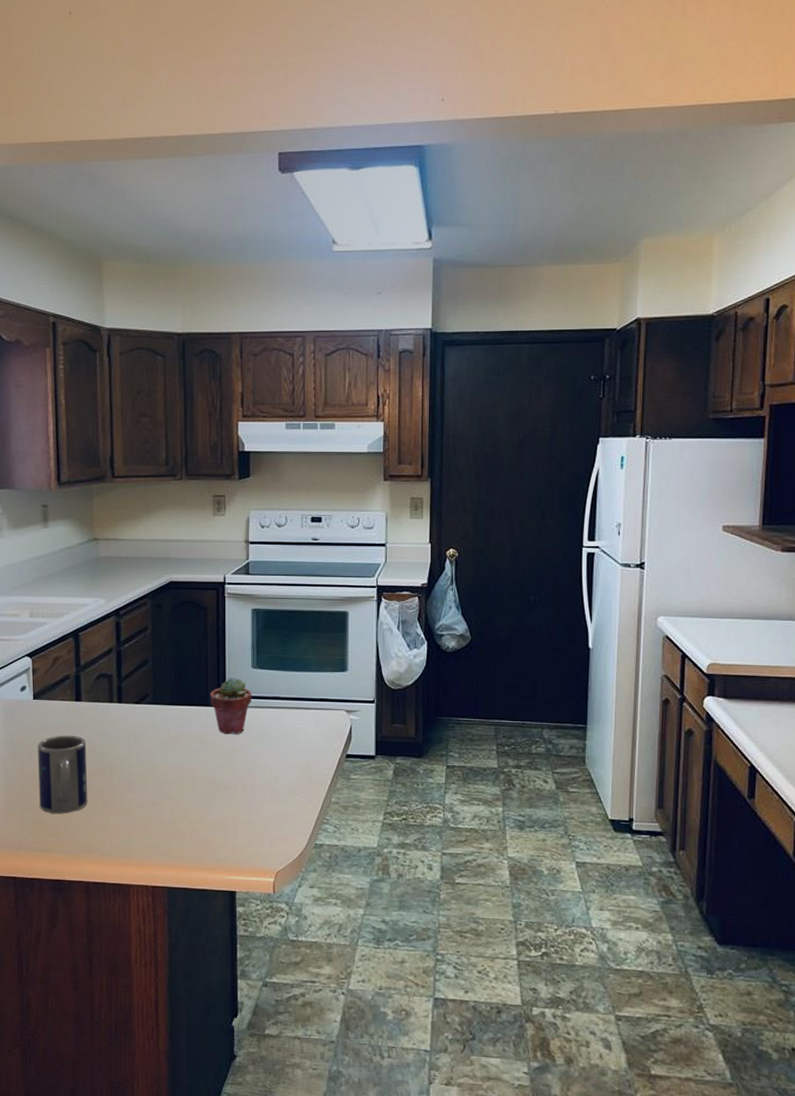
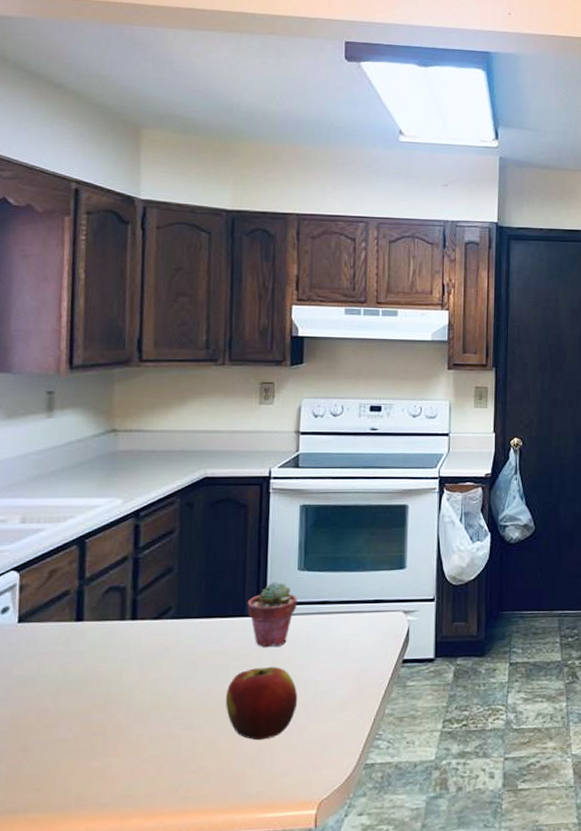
mug: present [37,735,88,814] -> none [17,663,87,763]
apple: none [195,751,256,814] -> present [225,666,298,741]

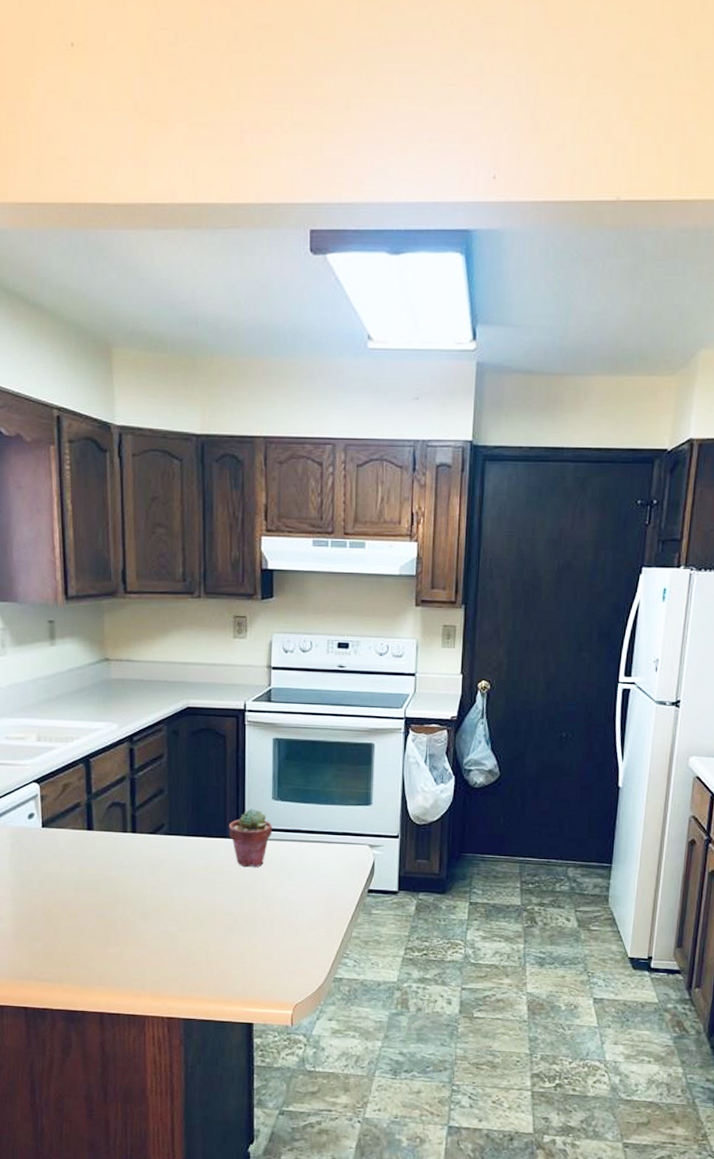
apple: present [225,666,298,741] -> none [213,884,275,947]

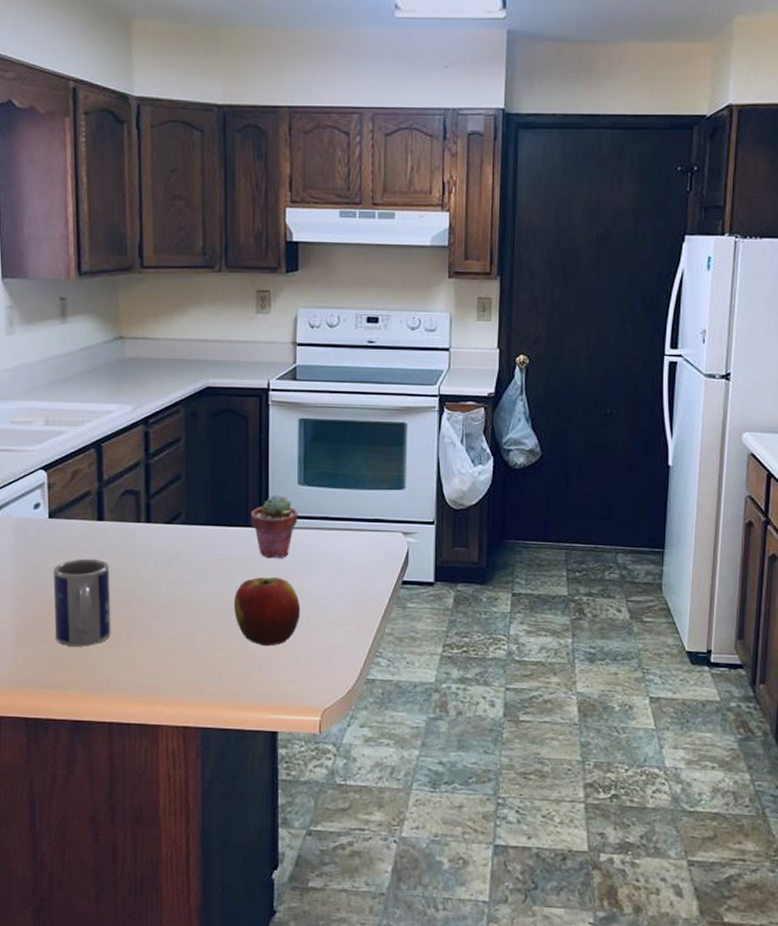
mug: none [47,865,101,945] -> present [53,558,111,647]
apple: none [213,884,275,947] -> present [233,576,301,647]

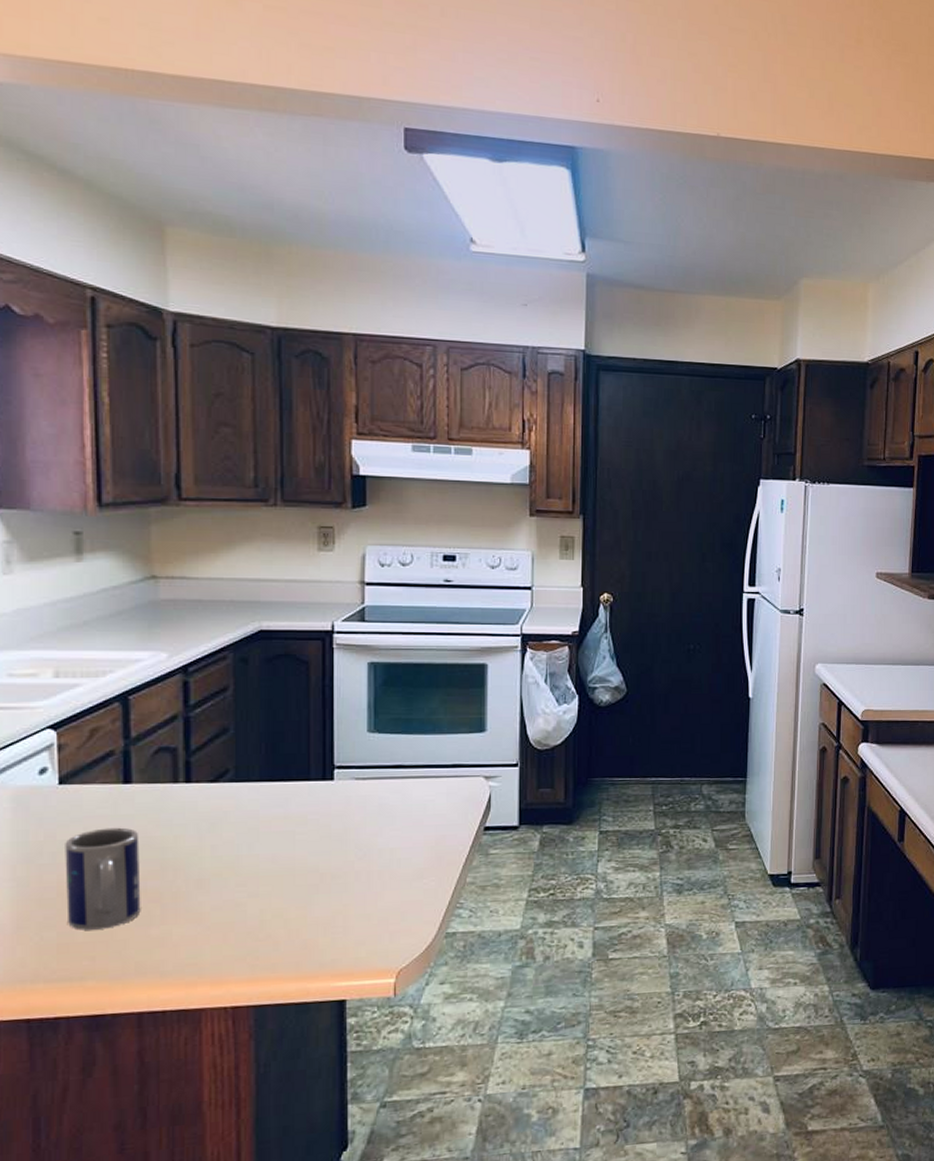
apple: present [233,576,301,647] -> none [293,832,372,909]
potted succulent: present [250,494,298,559] -> none [312,744,368,814]

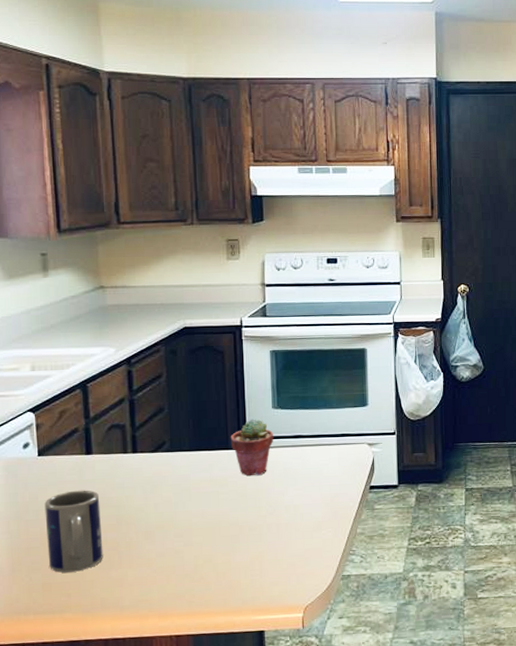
potted succulent: none [312,744,368,814] -> present [230,419,274,476]

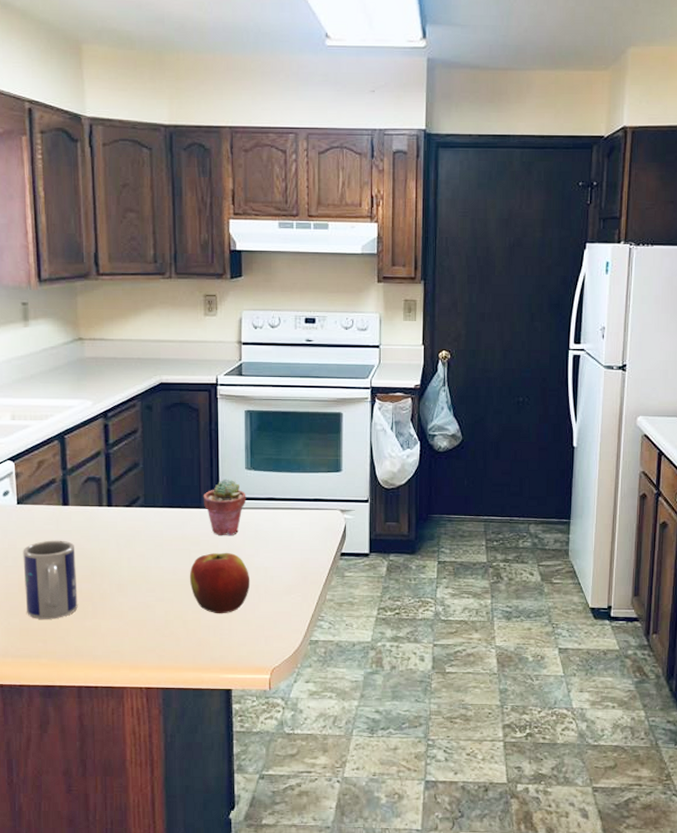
apple: none [218,492,281,555] -> present [189,552,251,614]

